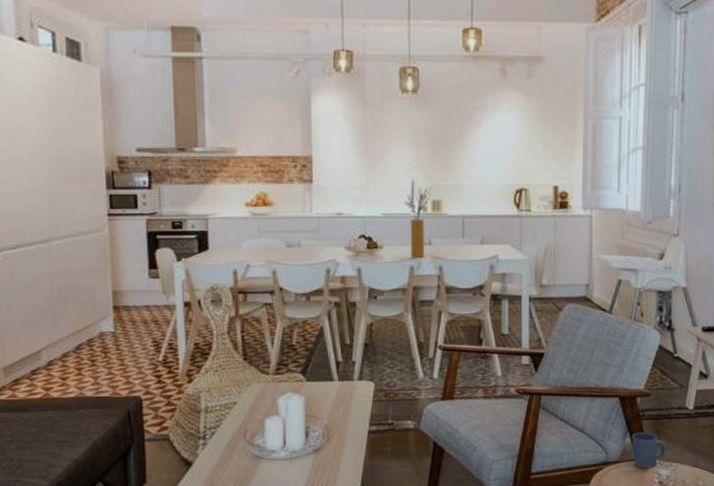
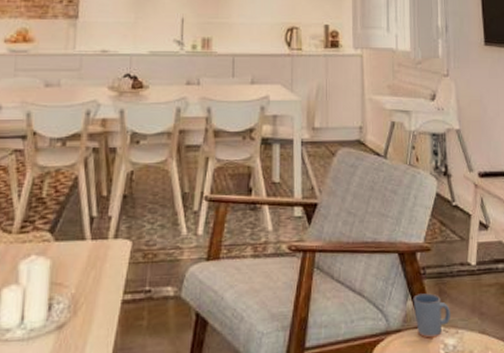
vase: present [407,186,432,259] -> none [176,23,202,100]

